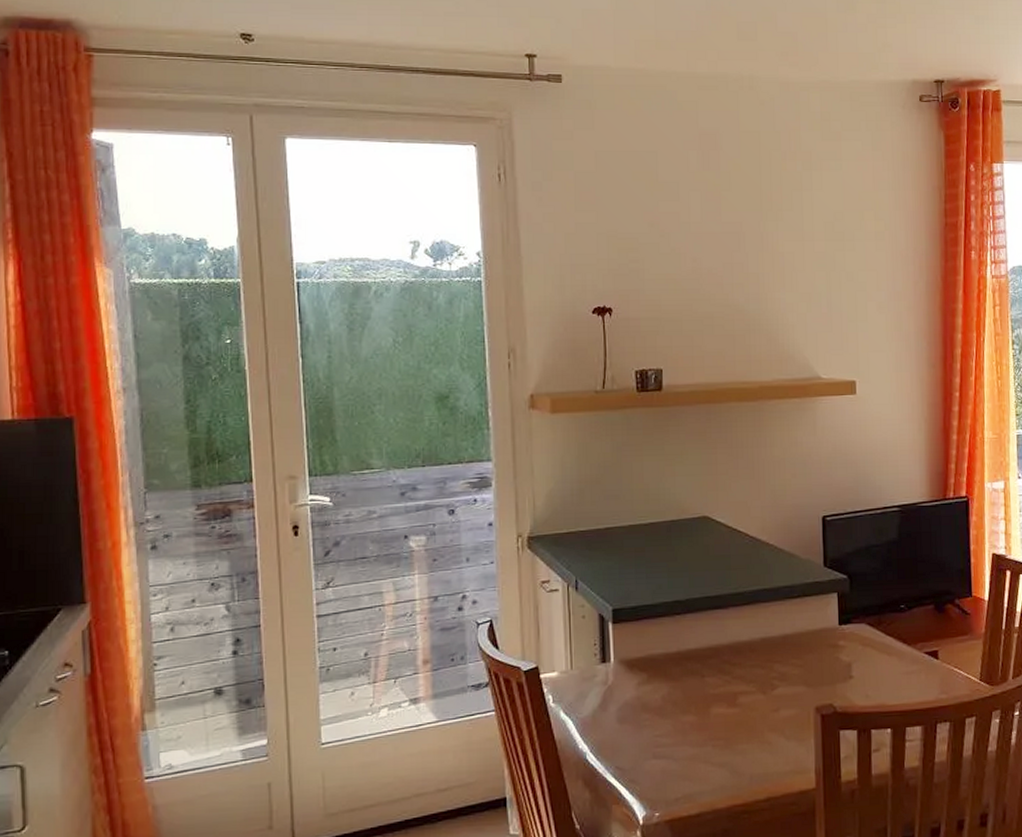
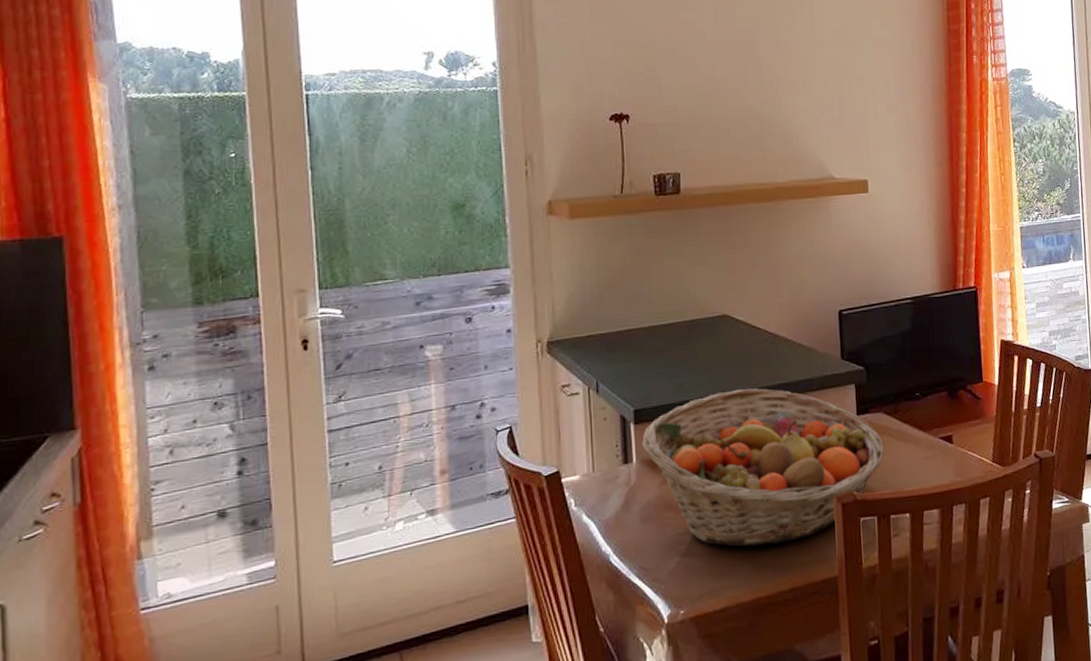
fruit basket: none [620,593,866,753] -> present [642,388,884,547]

